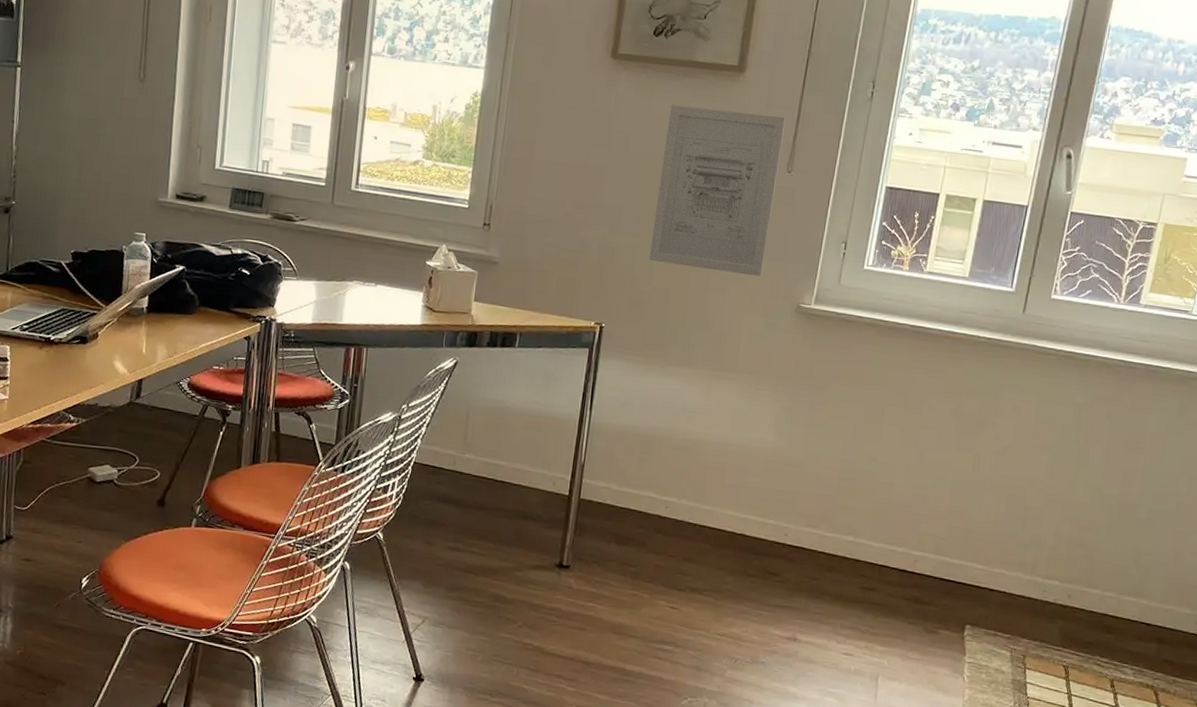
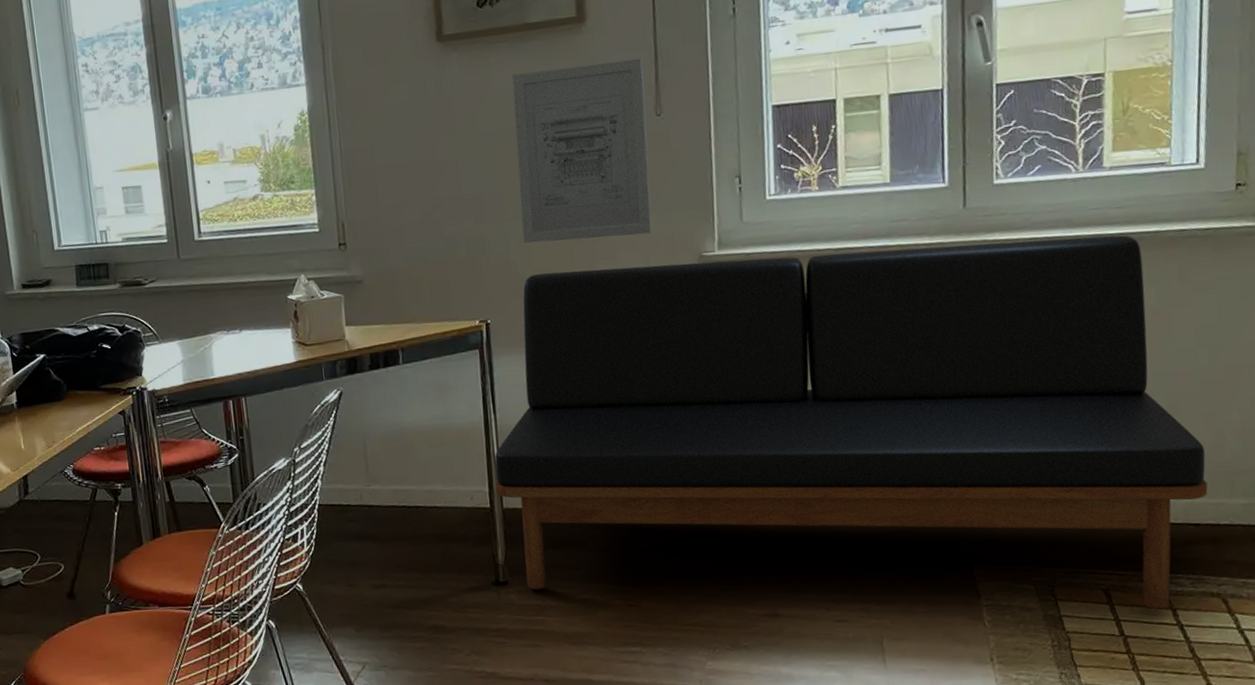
sofa: none [576,291,1167,692] -> present [494,235,1208,610]

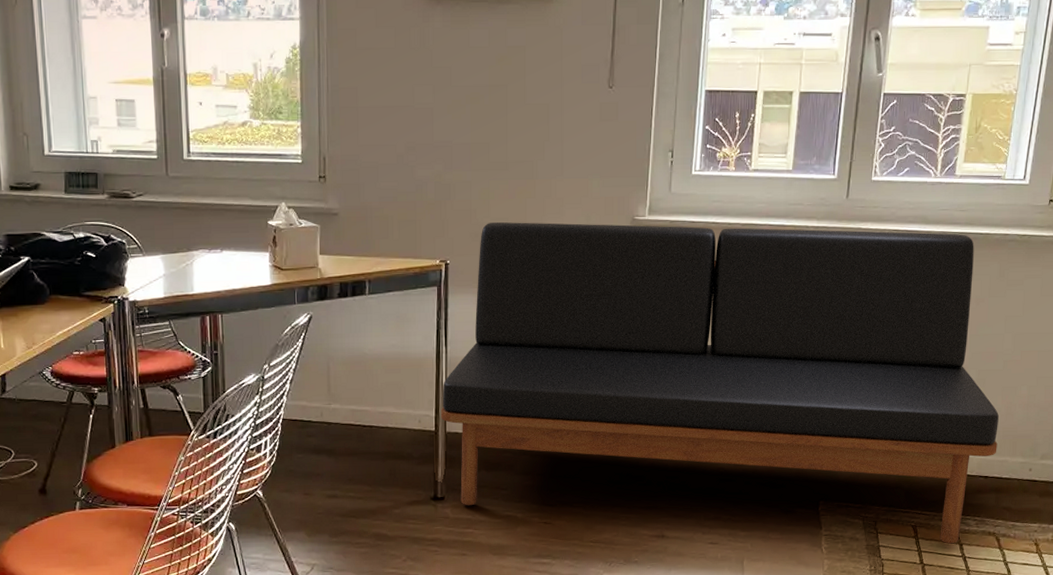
wall art: present [512,58,652,243] -> none [484,32,602,195]

